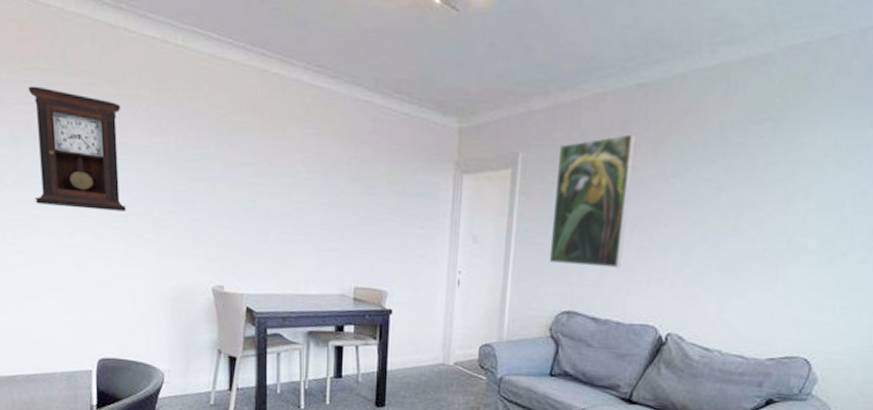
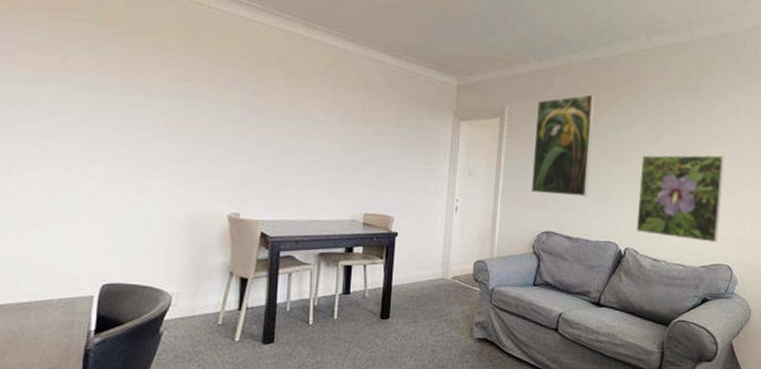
pendulum clock: present [28,86,127,212] -> none [49,32,150,146]
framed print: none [682,211,813,329] -> present [636,154,724,242]

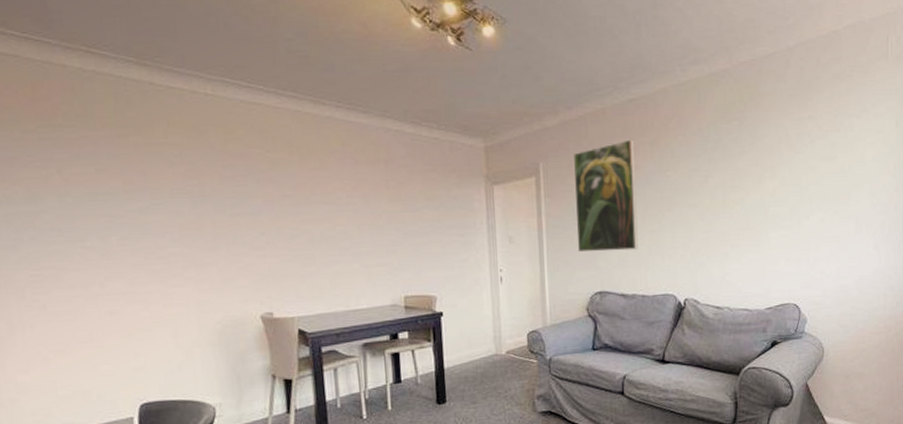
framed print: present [636,154,724,242] -> none [691,188,782,282]

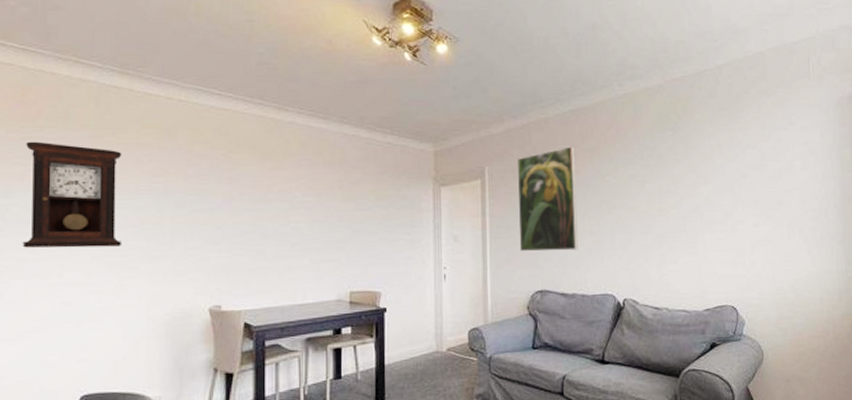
pendulum clock: none [45,142,163,257] -> present [22,141,123,248]

